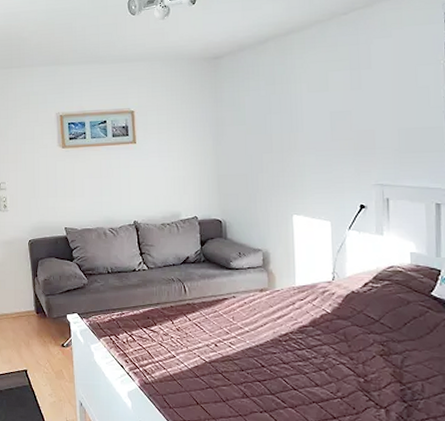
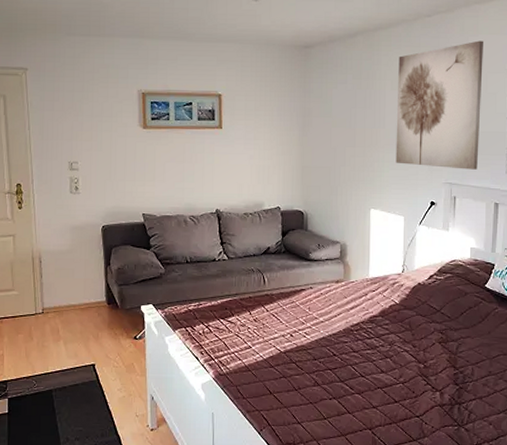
wall art: none [314,33,413,169] -> present [395,40,483,170]

